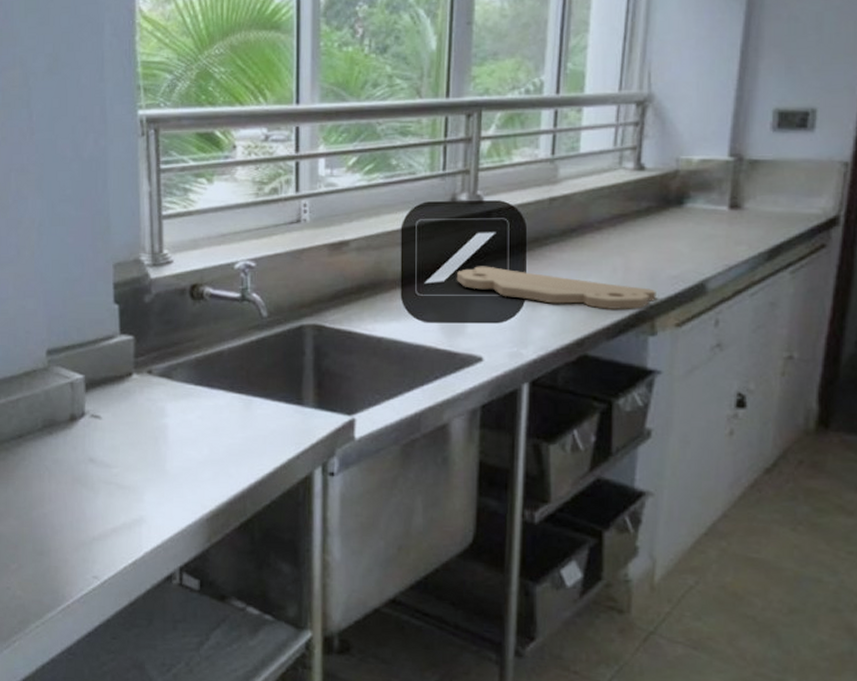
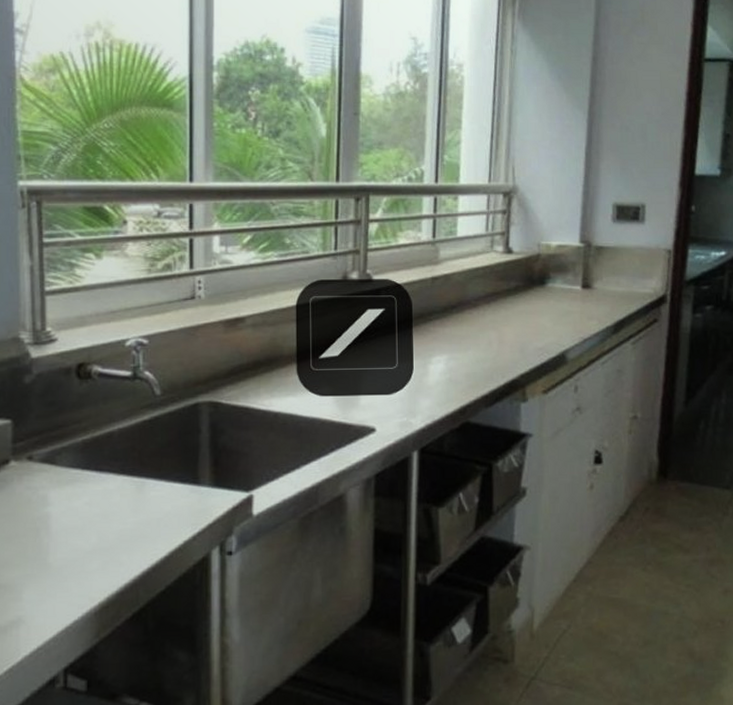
cutting board: present [456,266,656,309] -> none [349,341,526,379]

